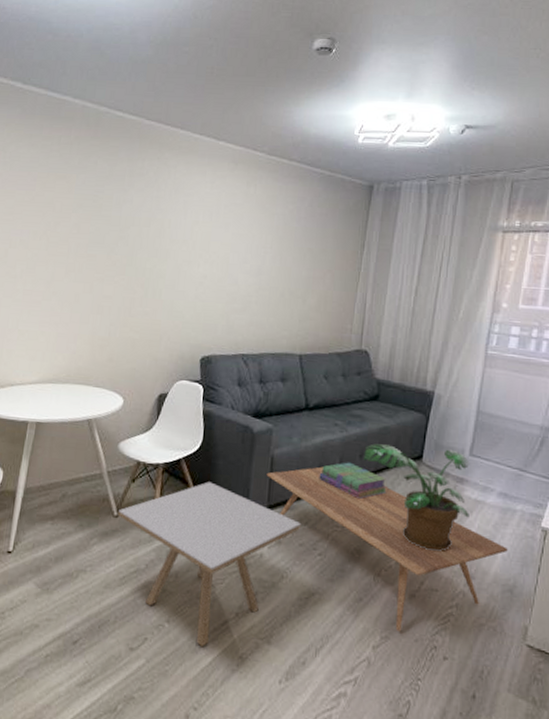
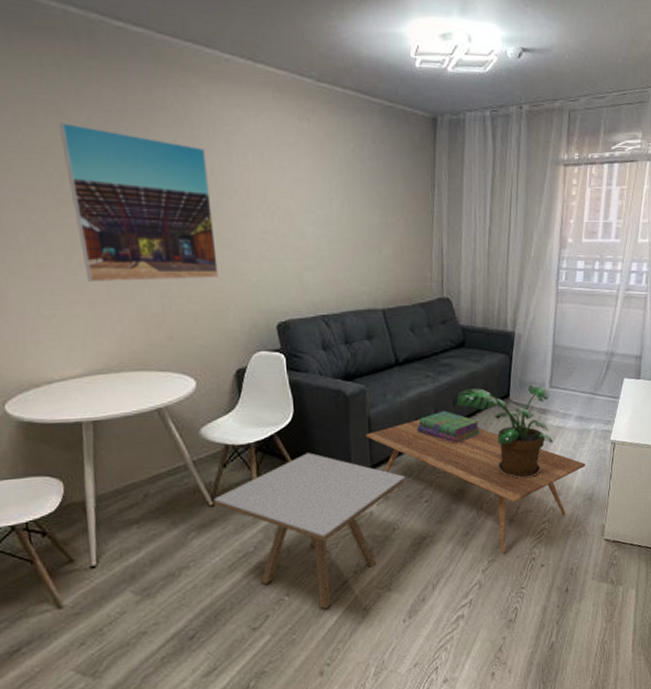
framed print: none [57,184,166,313] -> present [59,122,219,282]

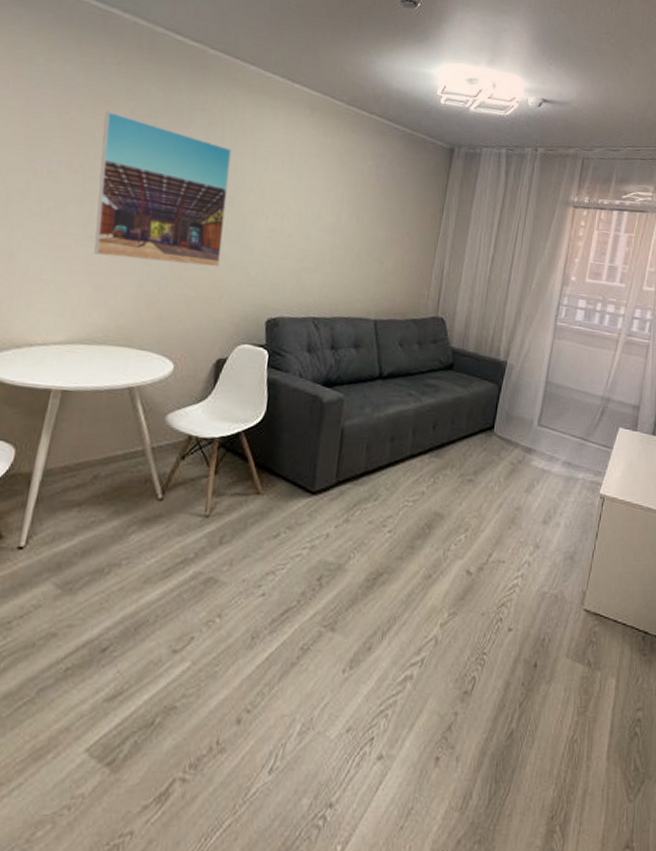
side table: present [213,452,406,609] -> none [163,457,371,640]
coffee table: present [365,419,586,553] -> none [335,438,570,607]
stack of books: present [417,410,481,444] -> none [391,433,459,472]
potted plant: present [456,384,553,478] -> none [436,414,538,522]

